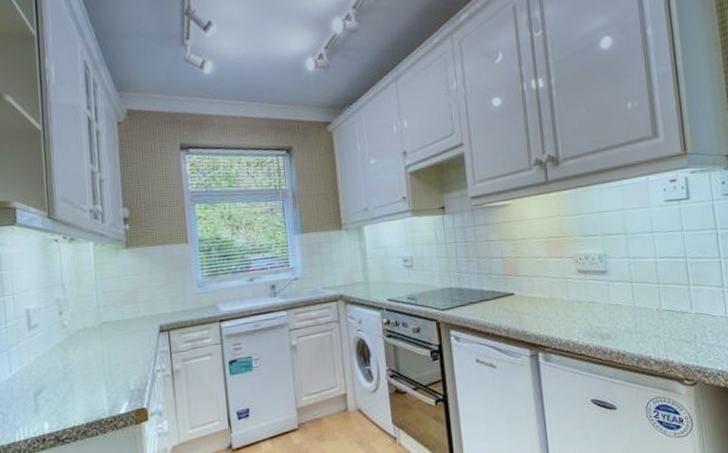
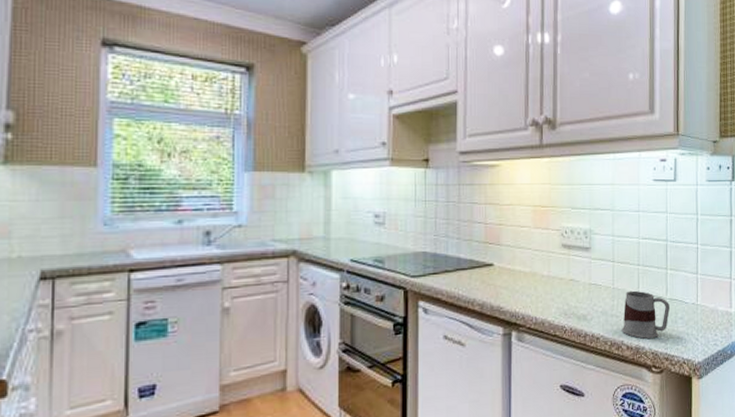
mug: none [647,308,697,353] -> present [621,290,670,339]

